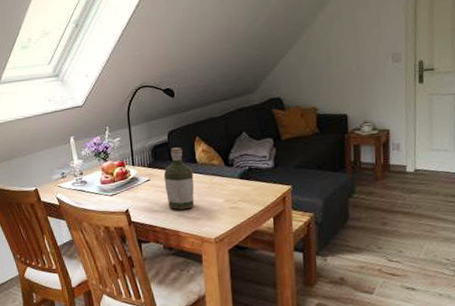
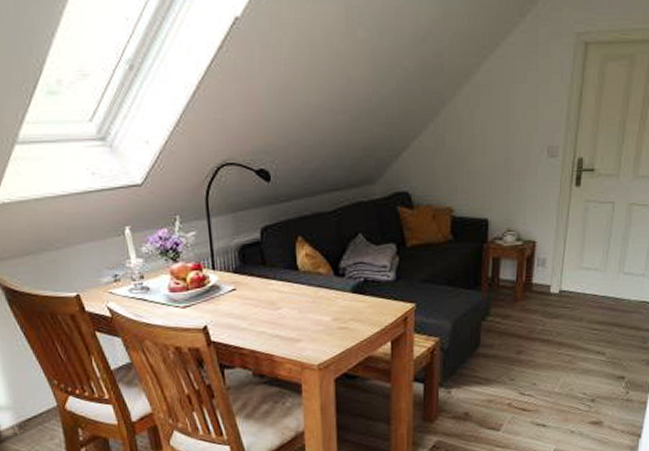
bottle: present [163,147,195,210] -> none [254,249,294,329]

